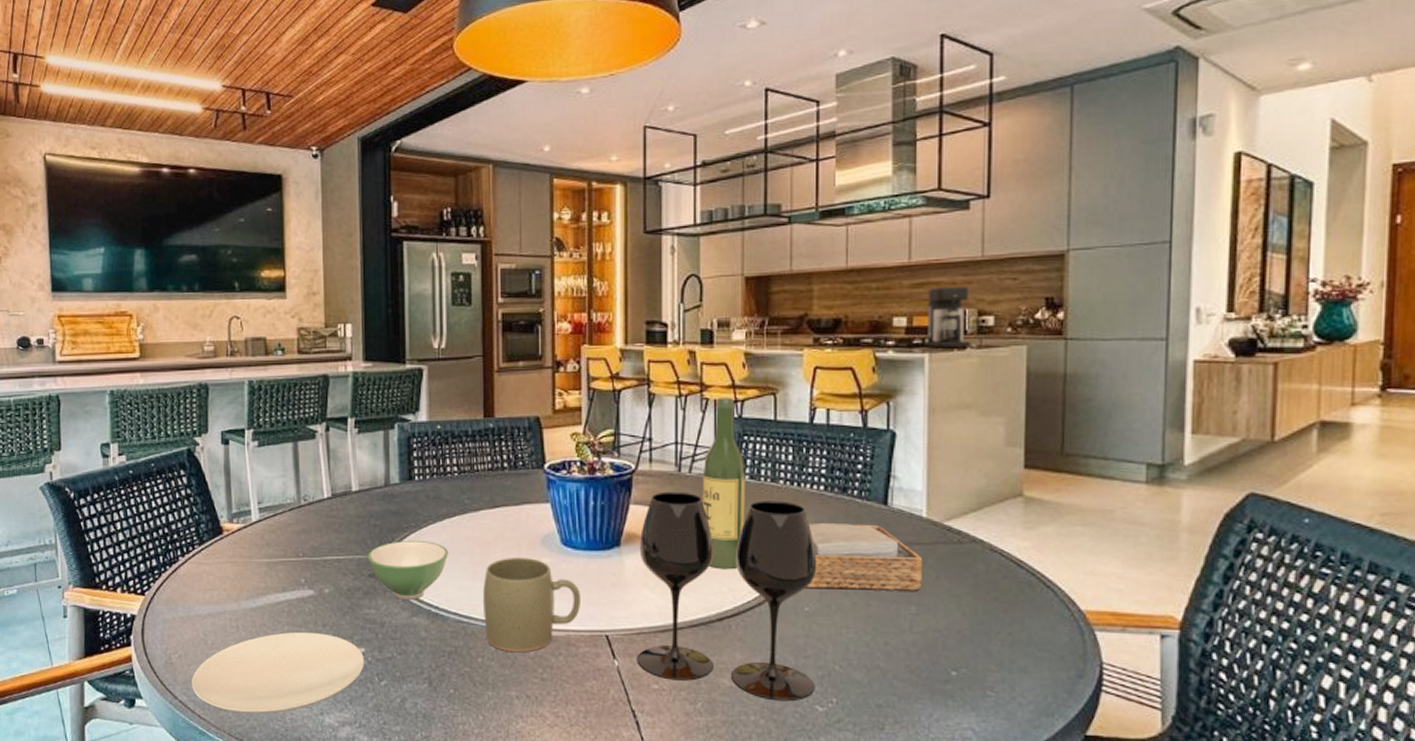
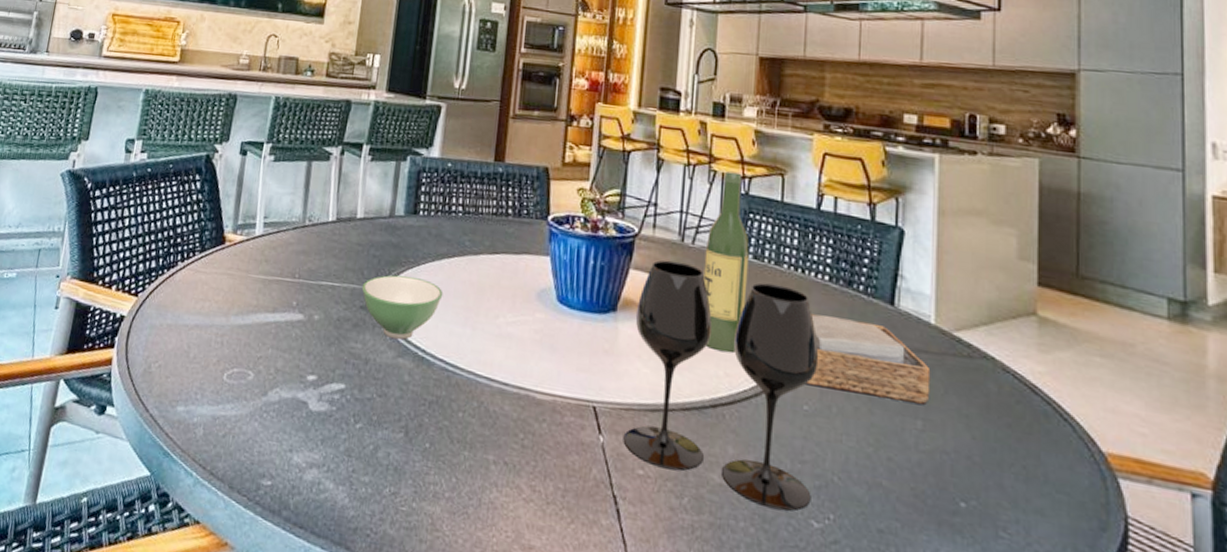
plate: present [192,631,364,715] -> none [165,355,343,444]
mug: present [482,558,582,653] -> none [470,307,572,413]
coffee maker: present [926,287,971,349] -> none [936,90,982,154]

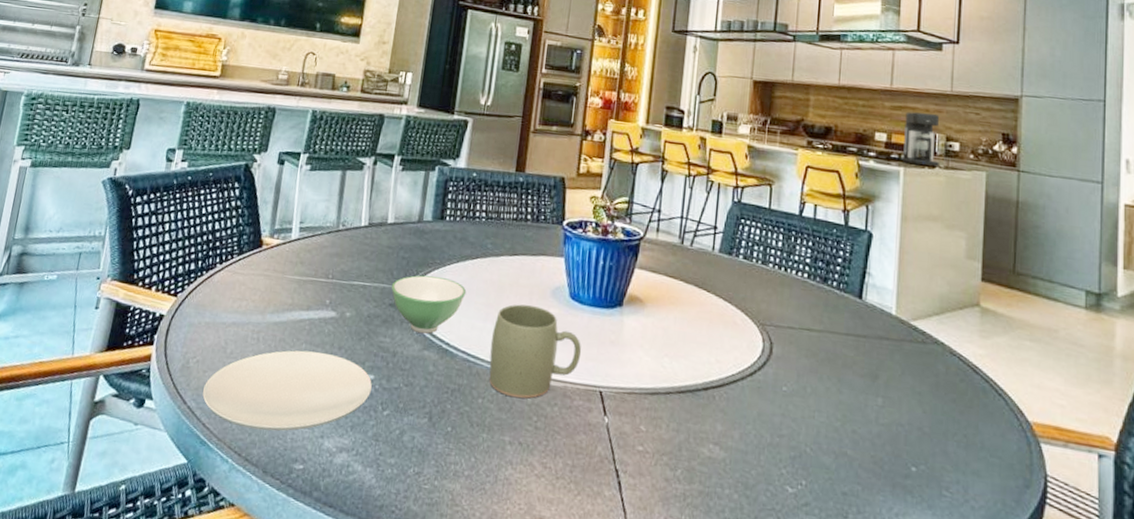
plate: none [165,355,343,444] -> present [202,350,372,432]
mug: none [470,307,572,413] -> present [489,304,582,399]
wine glass: present [623,260,819,511] -> none [625,260,797,479]
wine bottle: present [703,171,749,353] -> none [699,182,740,342]
napkin holder: present [806,314,931,405] -> none [786,307,891,385]
coffee maker: none [936,90,982,154] -> present [902,111,939,168]

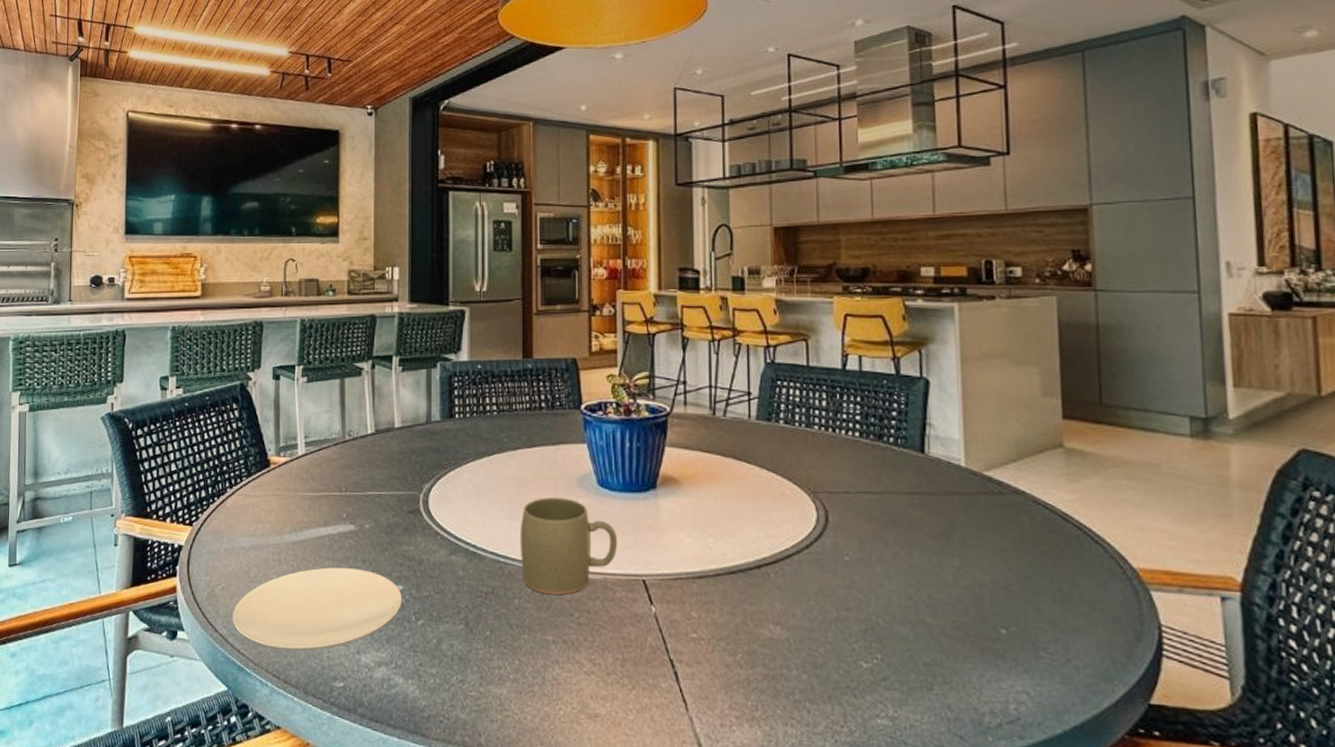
bowl: present [391,275,467,334] -> none [407,477,487,539]
coffee maker: present [902,111,939,168] -> none [954,239,1000,298]

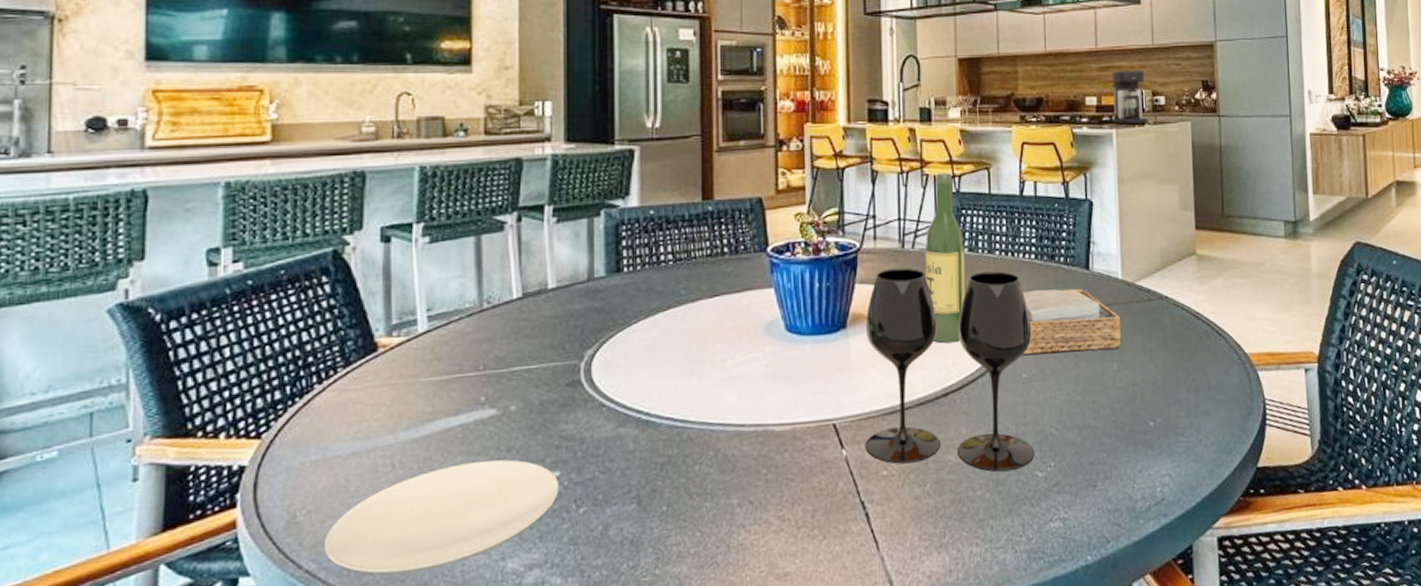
mug: present [519,497,618,595] -> none [700,348,808,455]
wine glass: none [674,434,859,656] -> present [865,267,1035,472]
wine bottle: none [737,343,781,516] -> present [924,173,966,344]
napkin holder: none [844,470,965,544] -> present [1022,288,1122,356]
coffee maker: none [954,239,1000,298] -> present [1112,71,1148,125]

